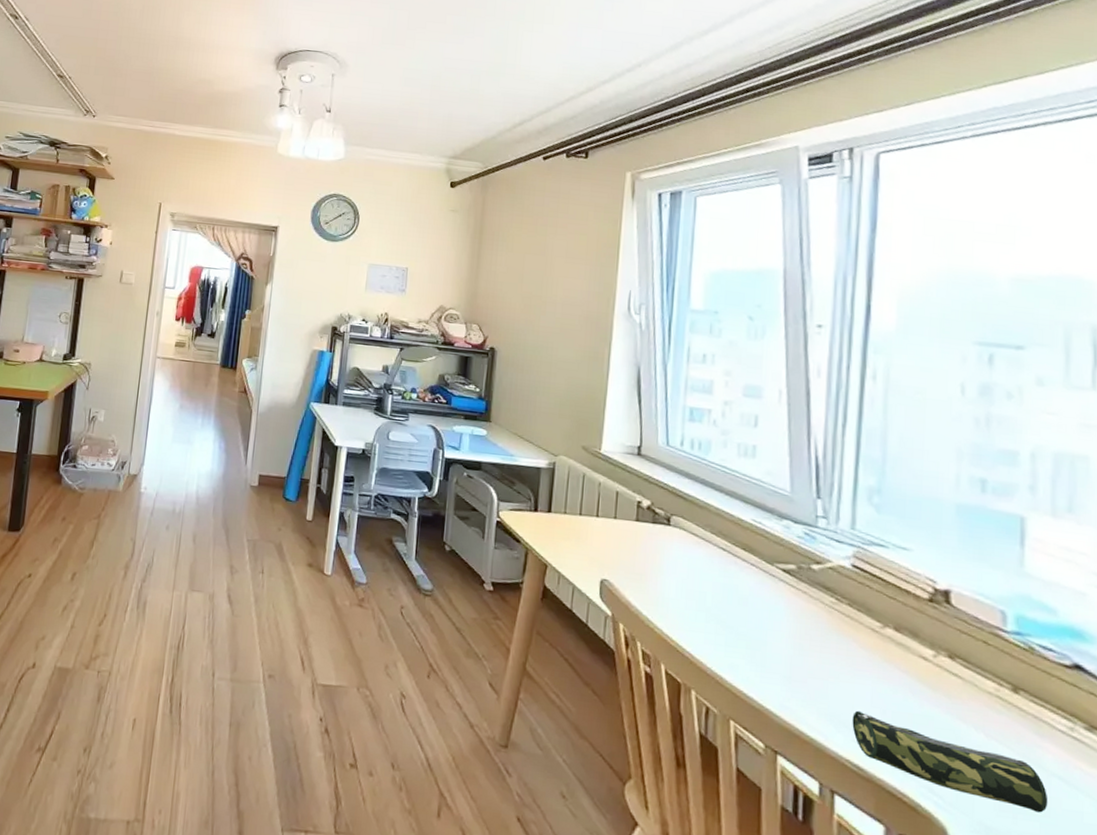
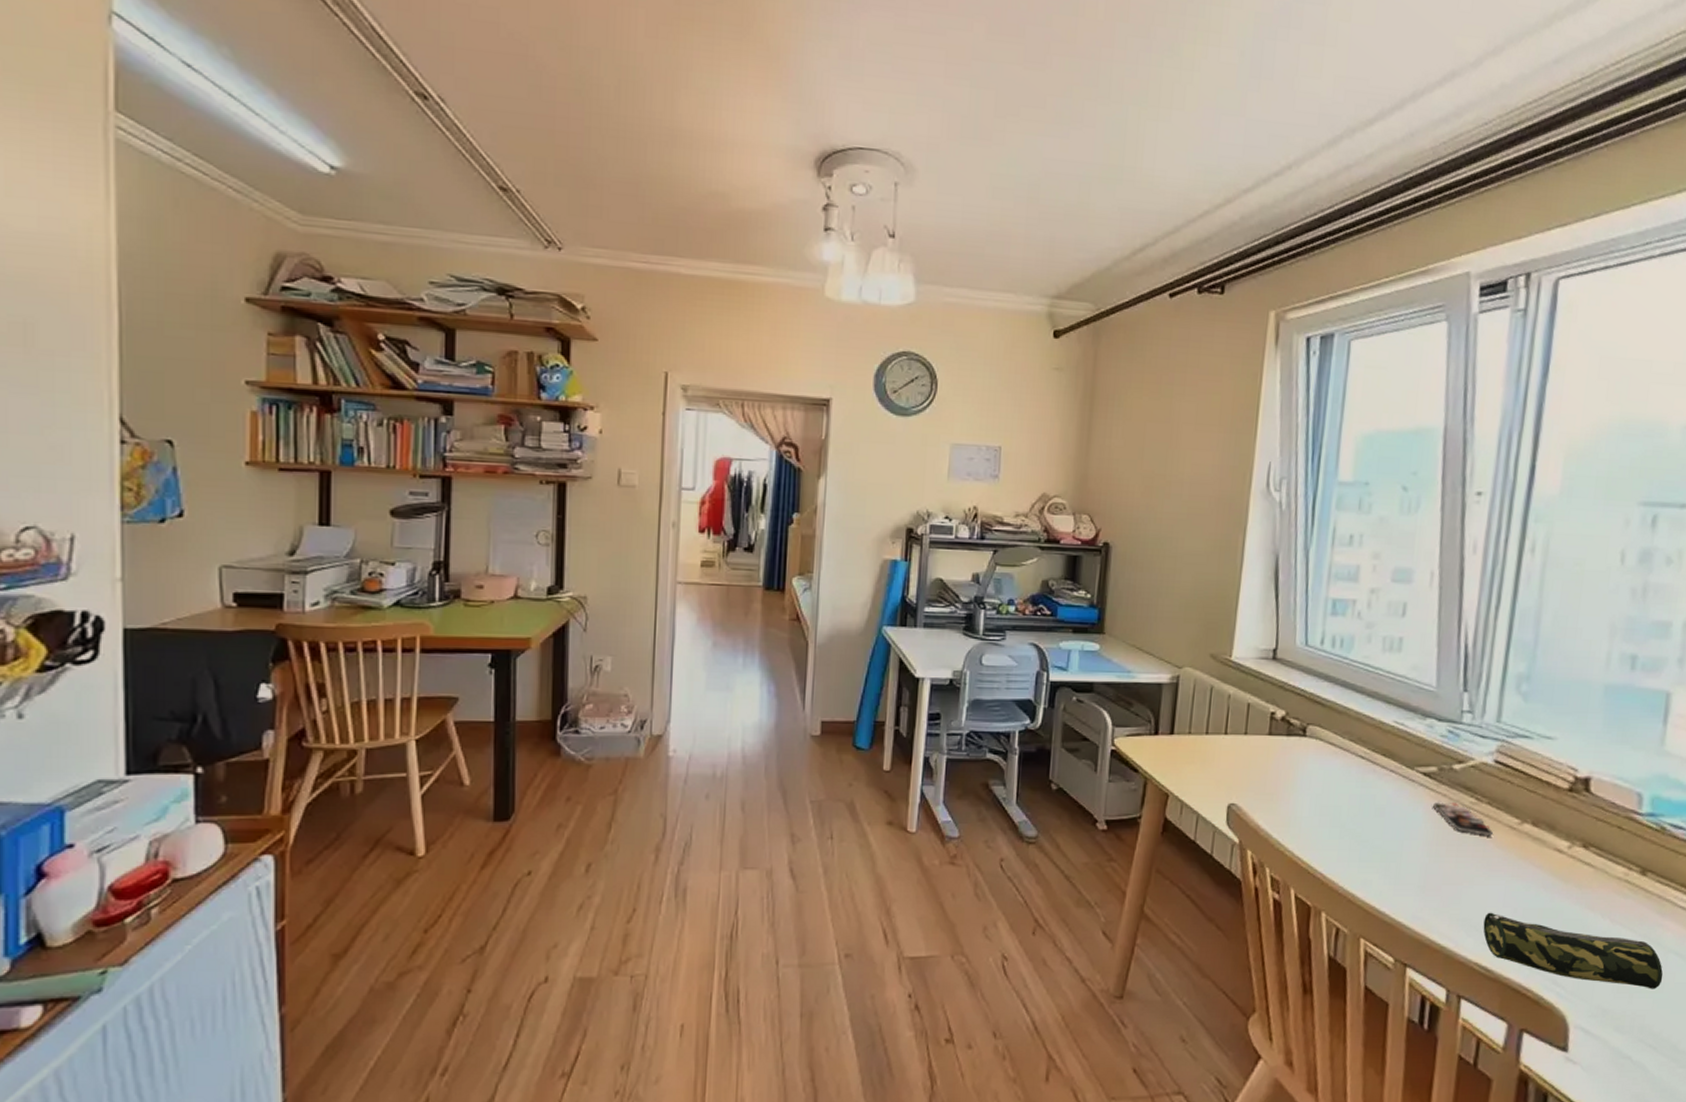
smartphone: none [794,597,856,636] -> present [1433,801,1494,836]

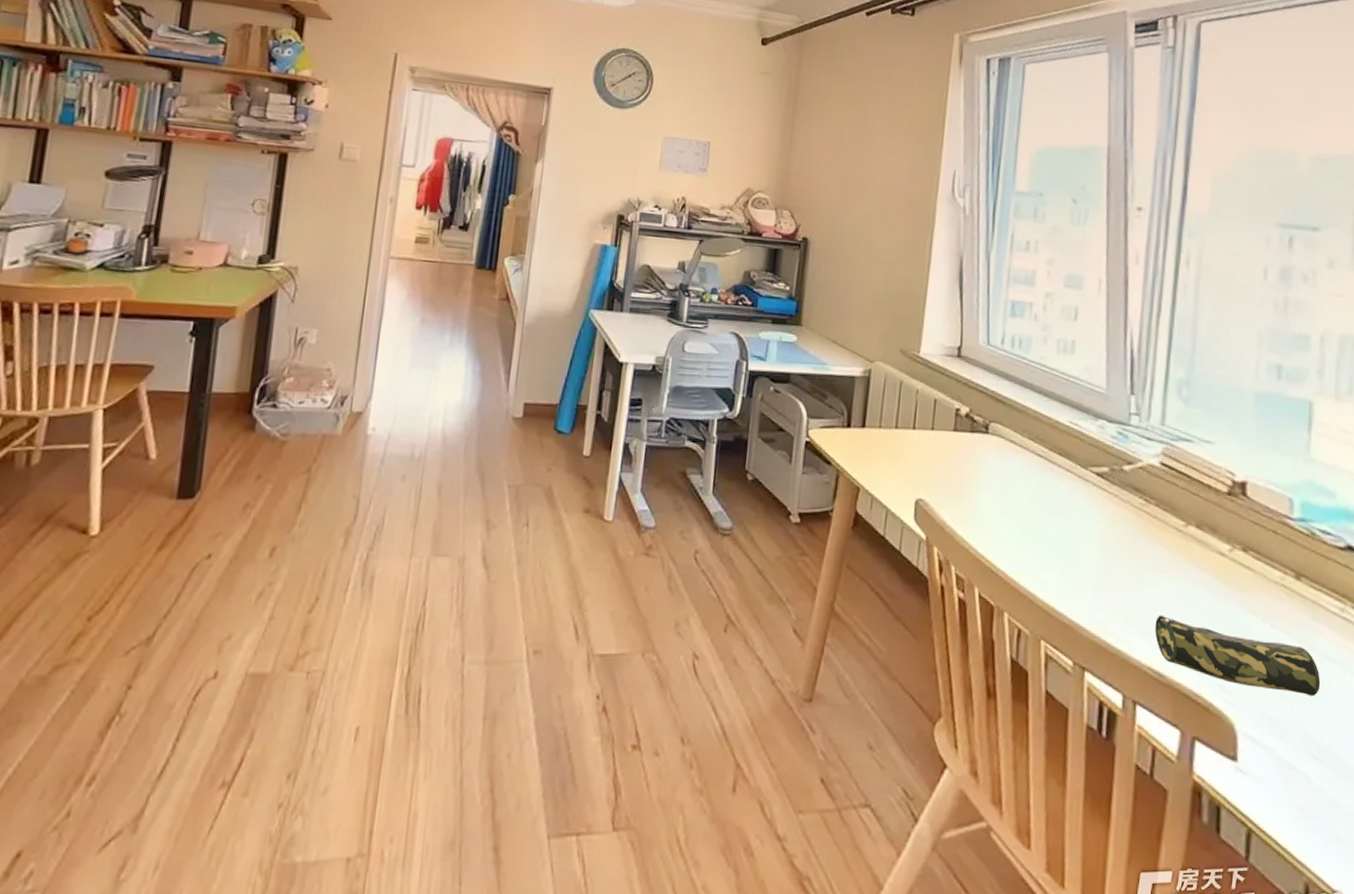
smartphone: present [1433,801,1494,836] -> none [1106,501,1162,537]

